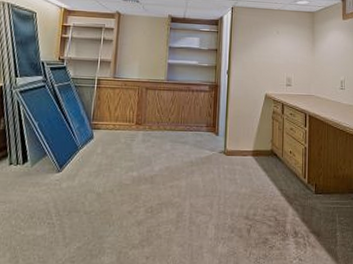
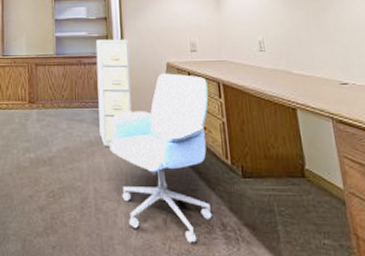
filing cabinet: none [200,69,235,167] -> present [95,39,132,146]
office chair: none [208,103,296,249] -> present [110,73,213,243]

